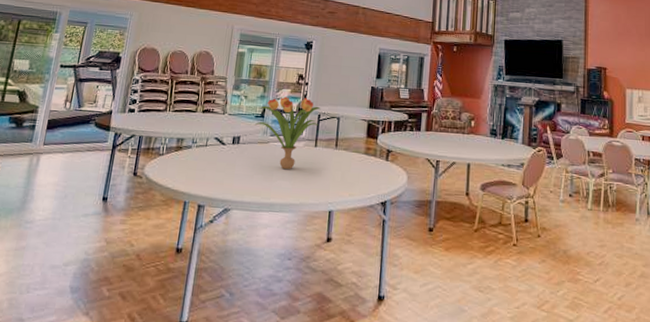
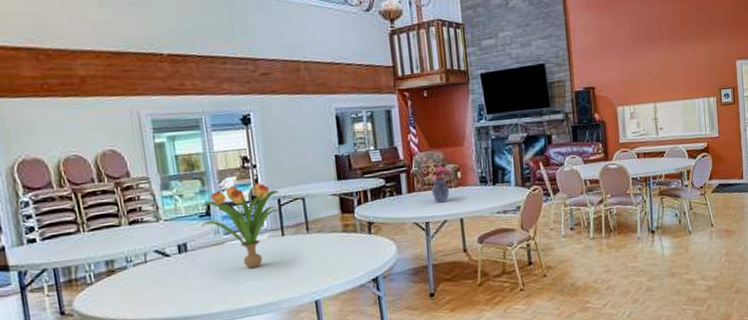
flower arrangement: none [446,113,467,146] -> present [428,166,452,203]

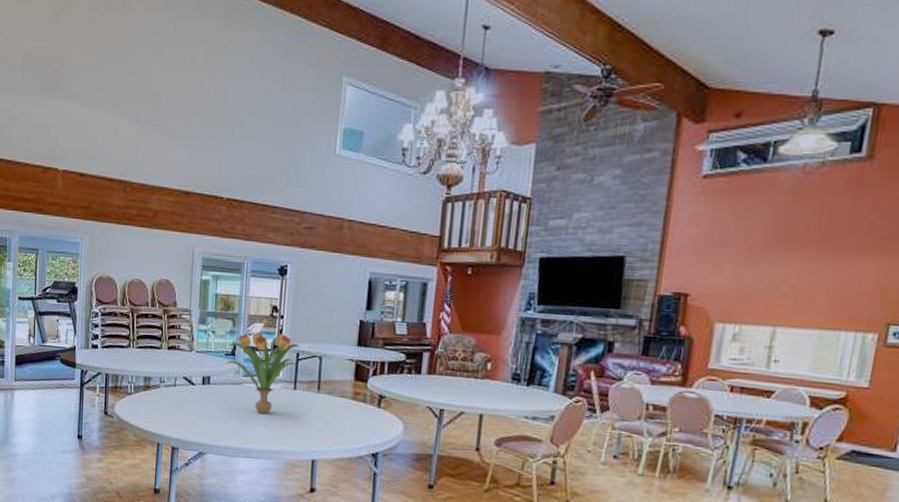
flower arrangement: present [428,166,452,203] -> none [453,353,482,393]

